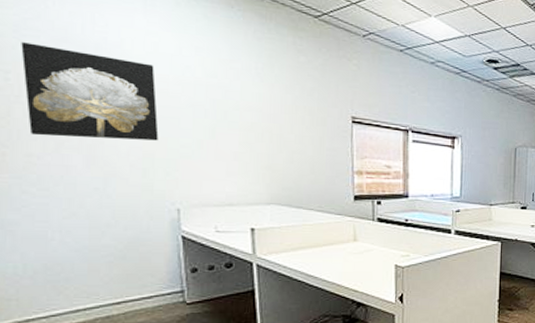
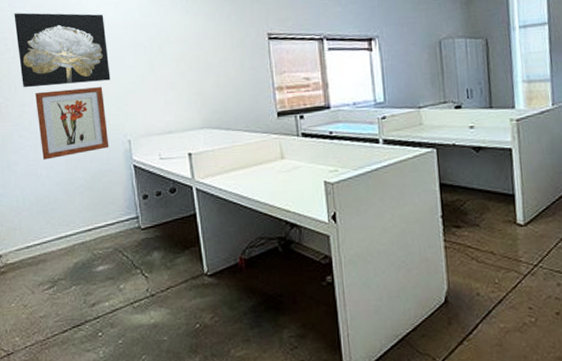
wall art: none [49,142,152,222] -> present [35,87,109,160]

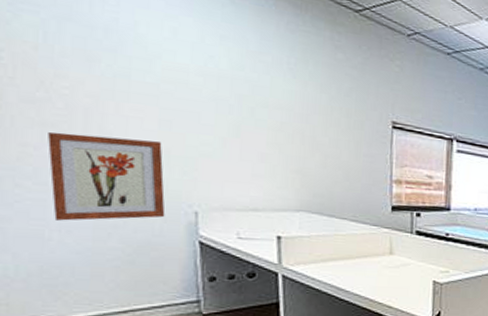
wall art: present [14,12,111,88] -> none [16,17,176,136]

